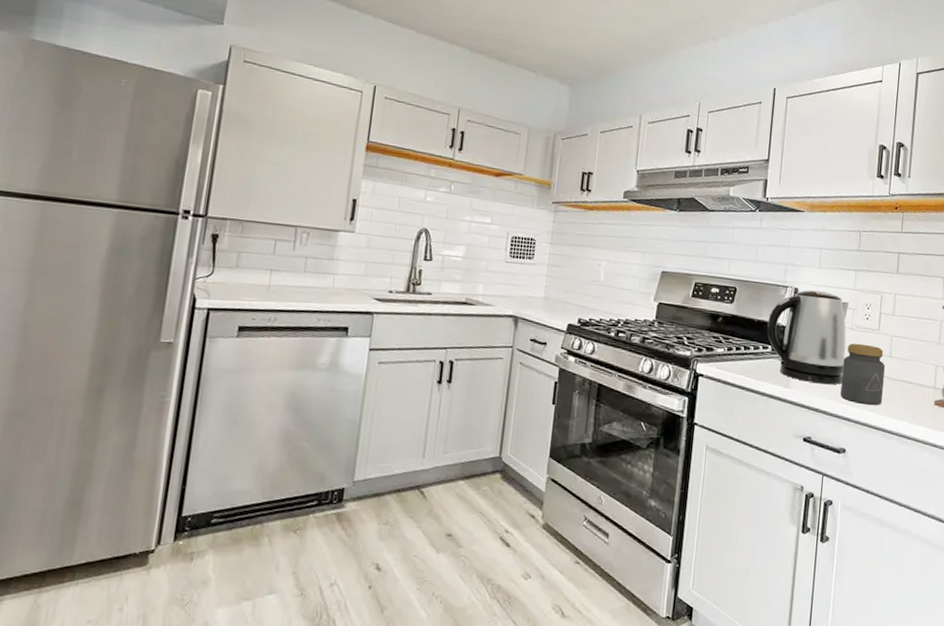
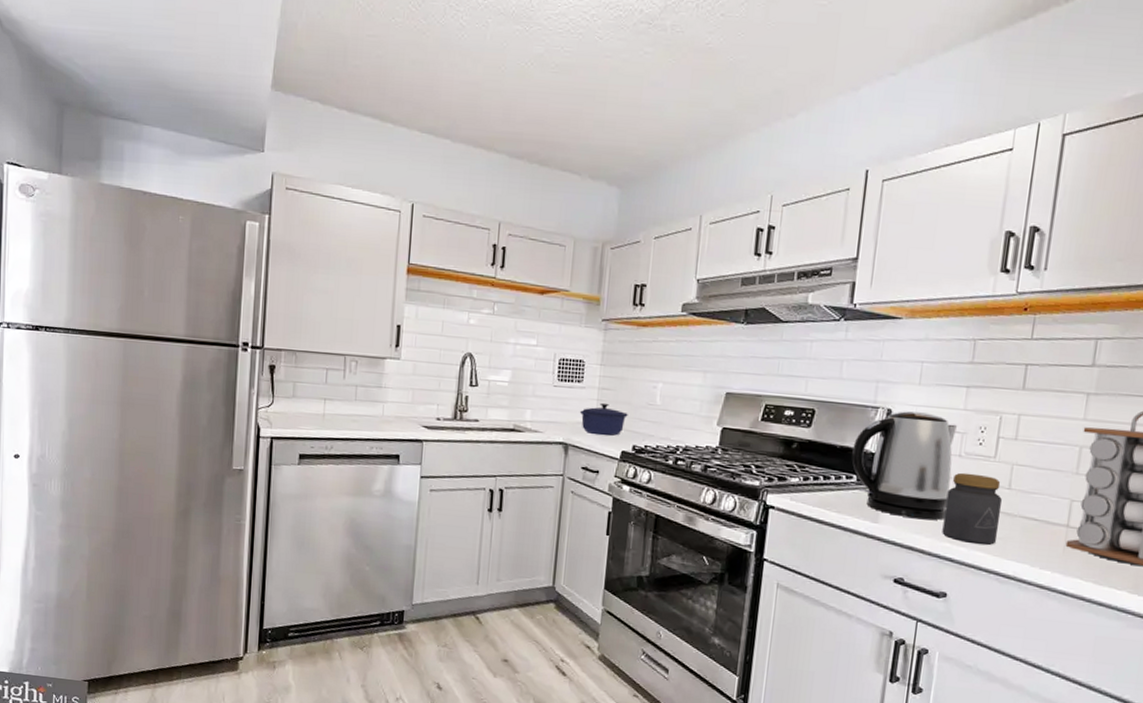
cooking pot: none [529,278,575,310] -> present [579,402,628,436]

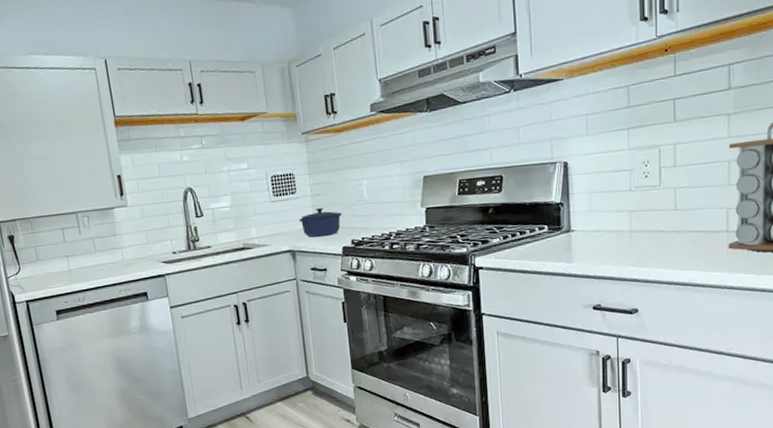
kettle: present [851,411,958,521] -> none [540,158,627,253]
jar: present [942,472,1002,546] -> none [625,202,671,264]

